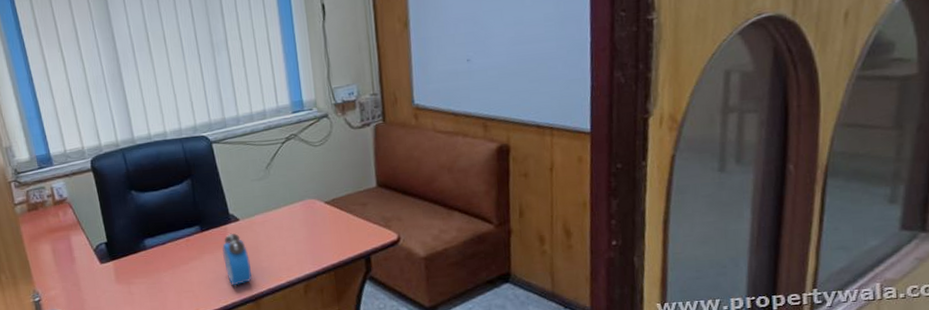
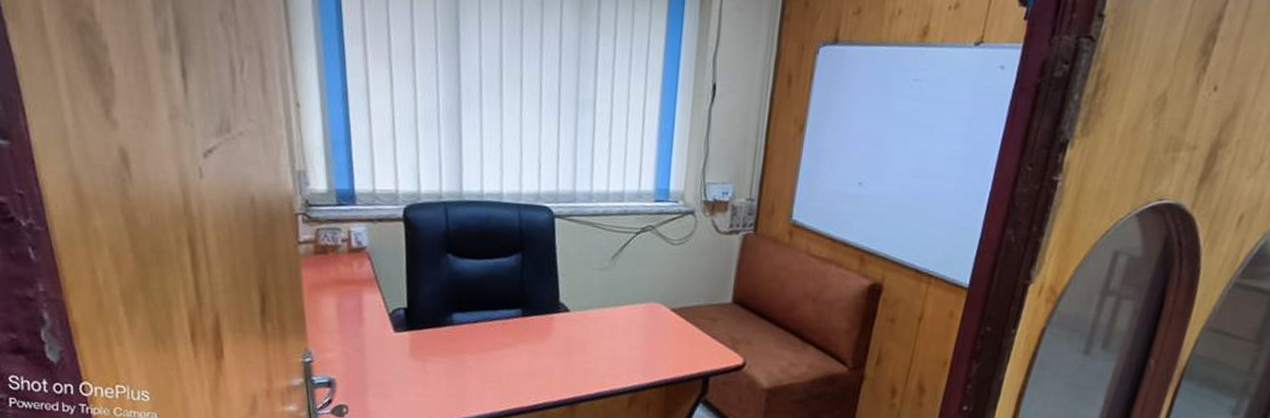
alarm clock: present [222,233,253,288] -> none [542,324,573,387]

